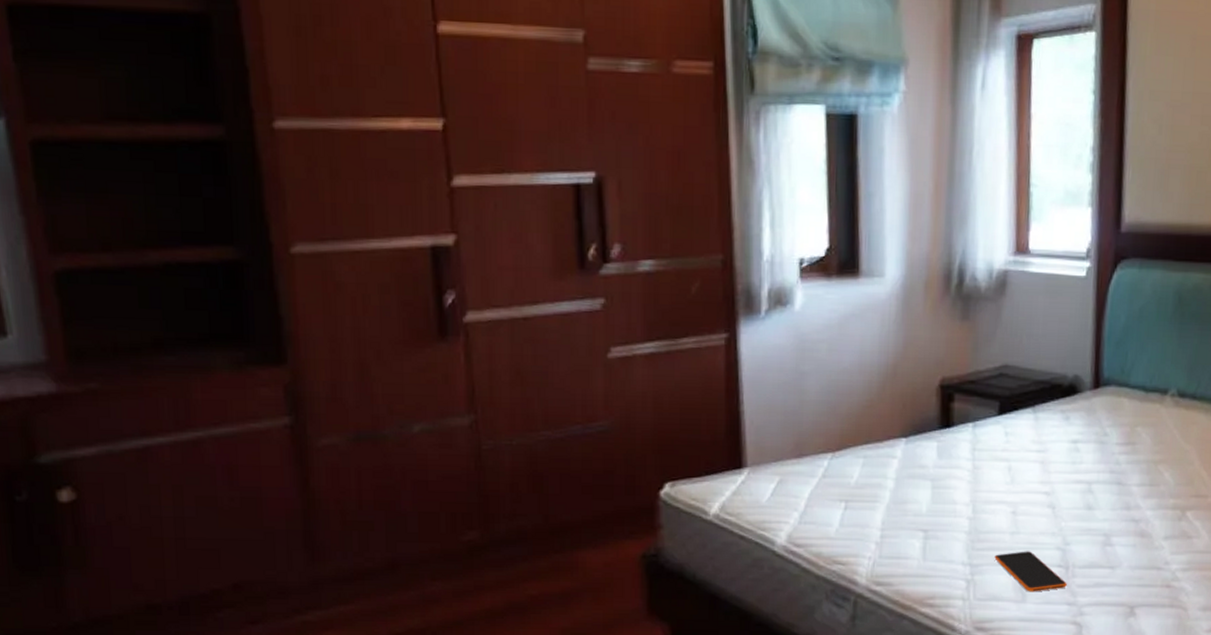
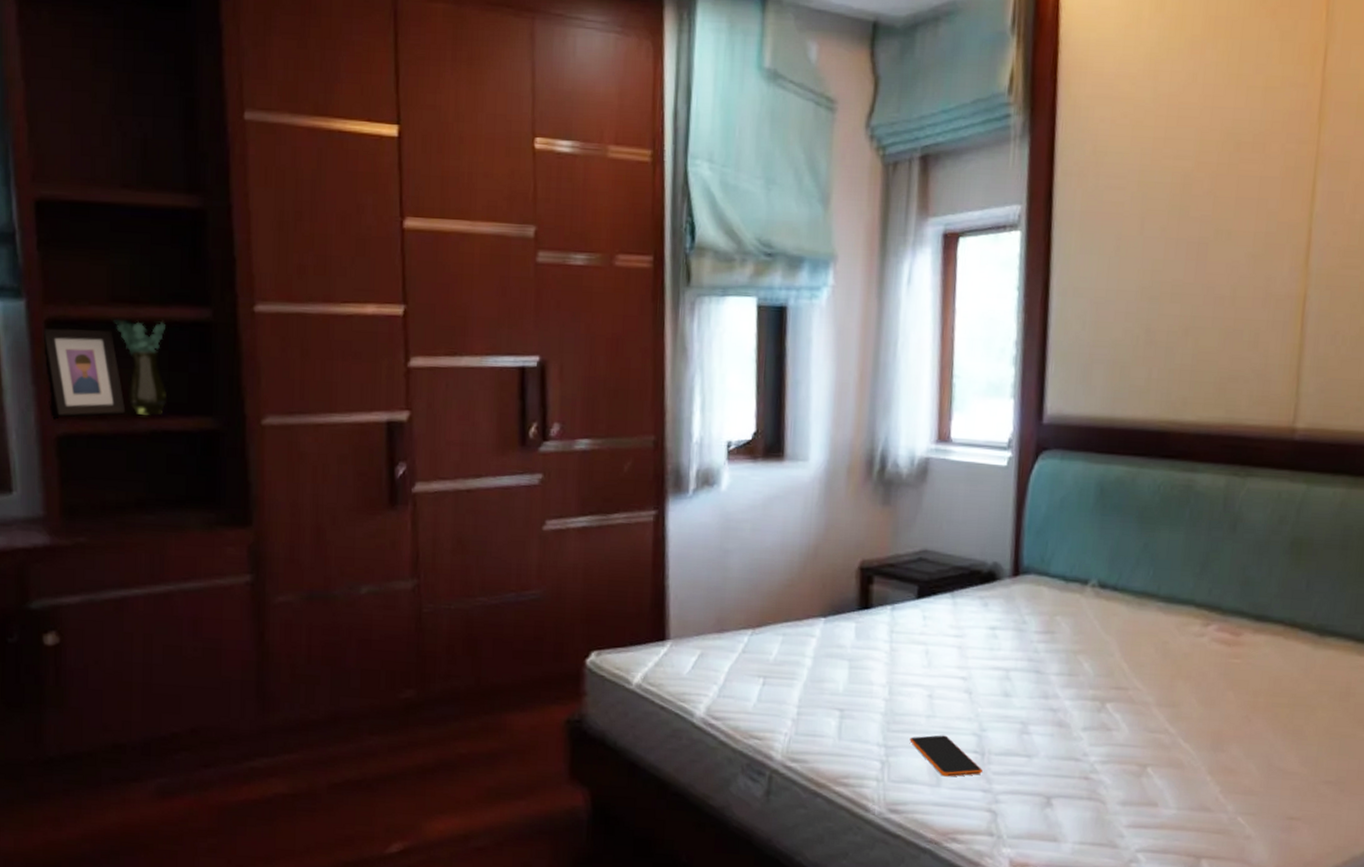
picture frame: none [28,149,133,252] -> present [43,327,126,418]
vase: none [109,137,181,247] -> present [112,317,168,417]

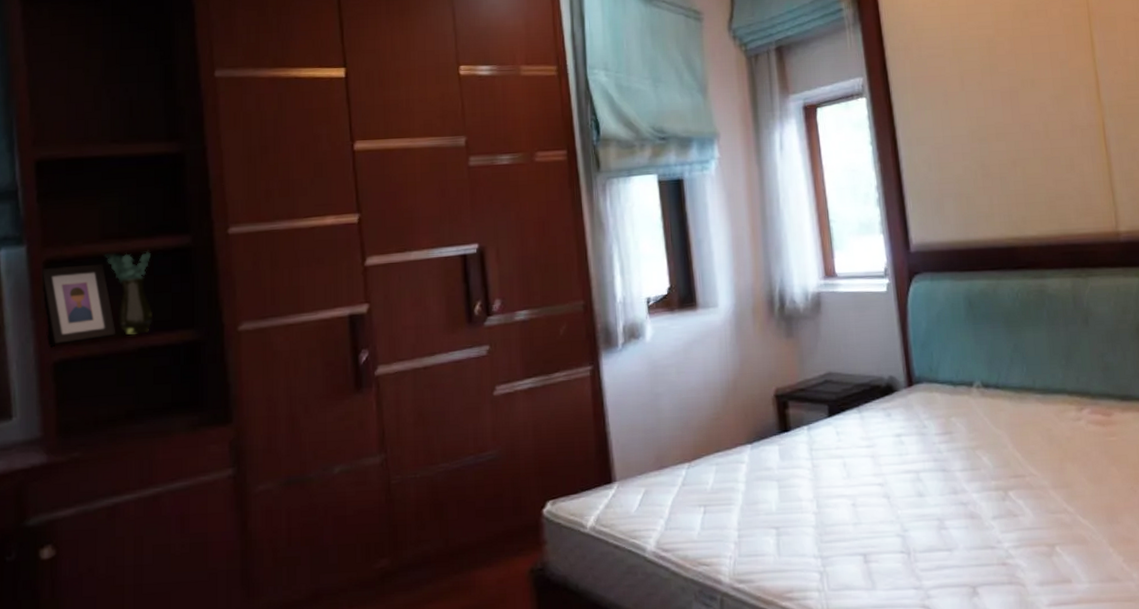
smartphone: present [909,735,983,777] -> none [842,540,911,579]

